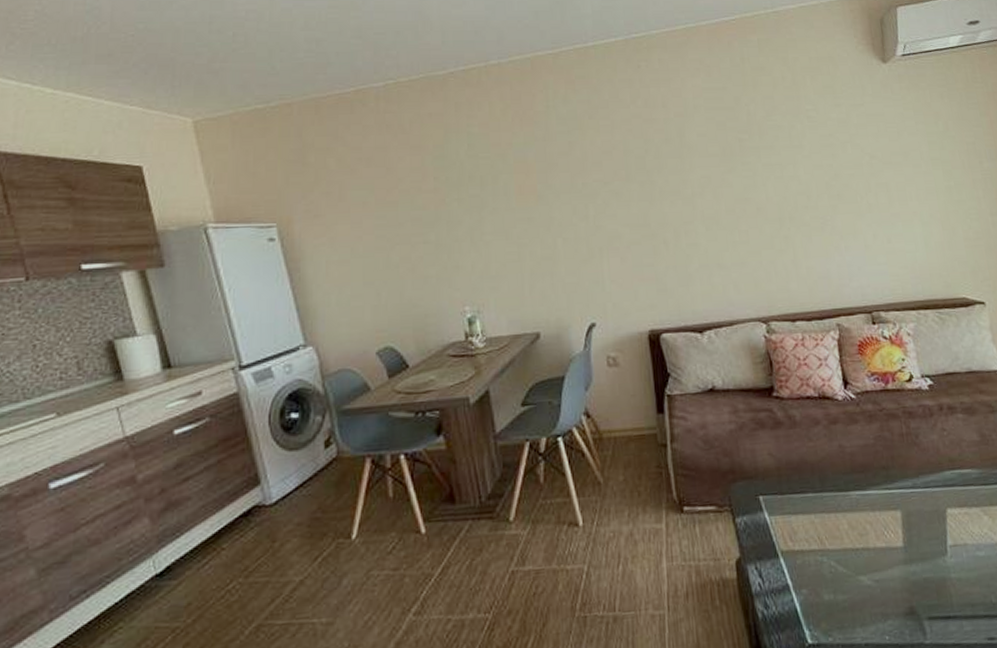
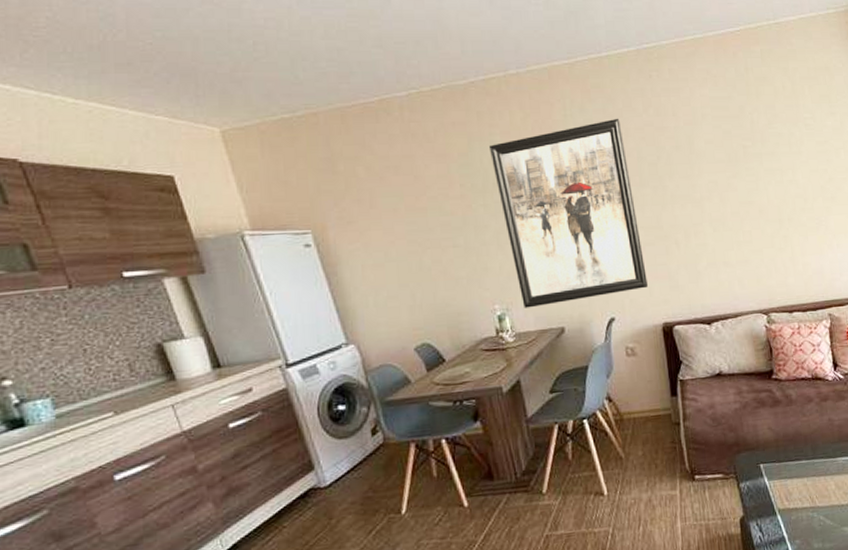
wall art: none [466,109,633,311] -> present [488,118,648,308]

